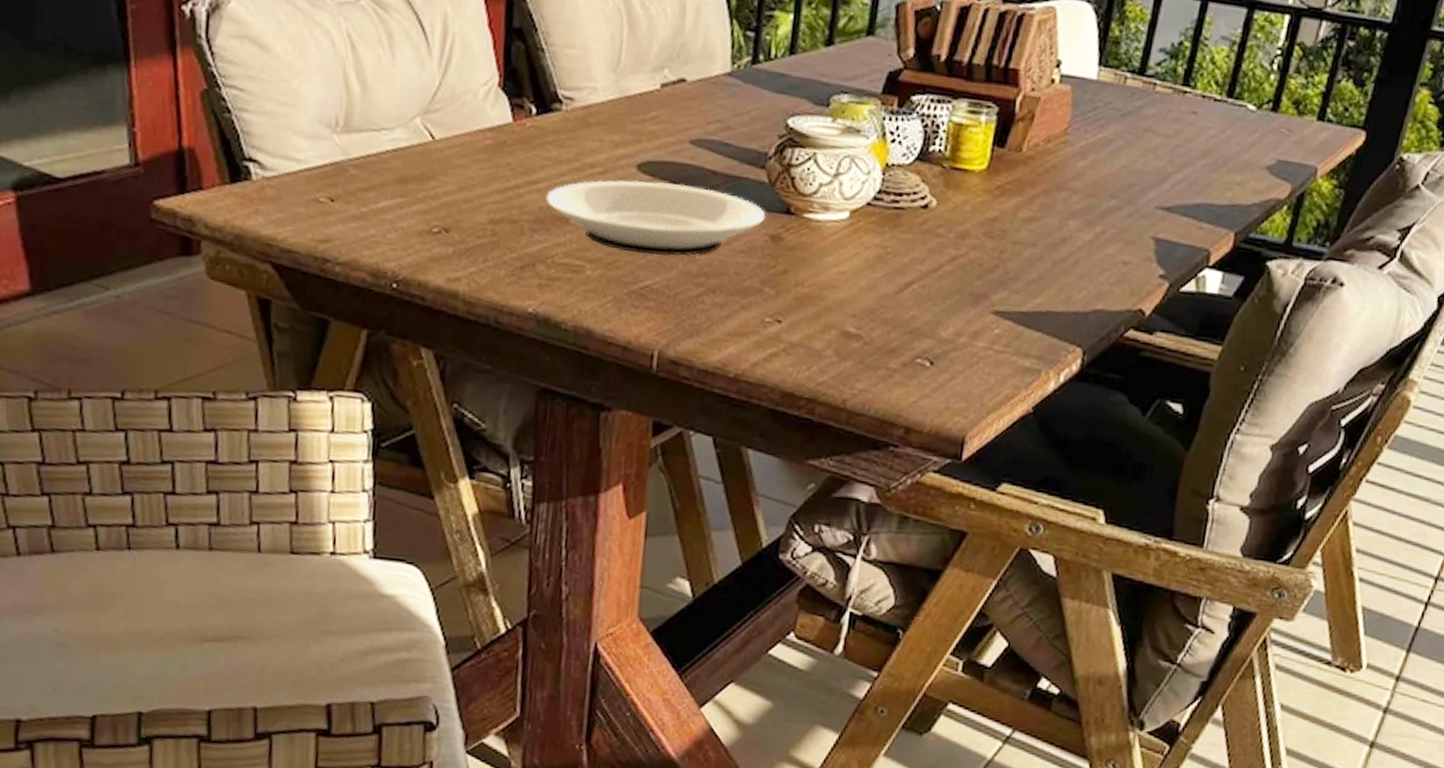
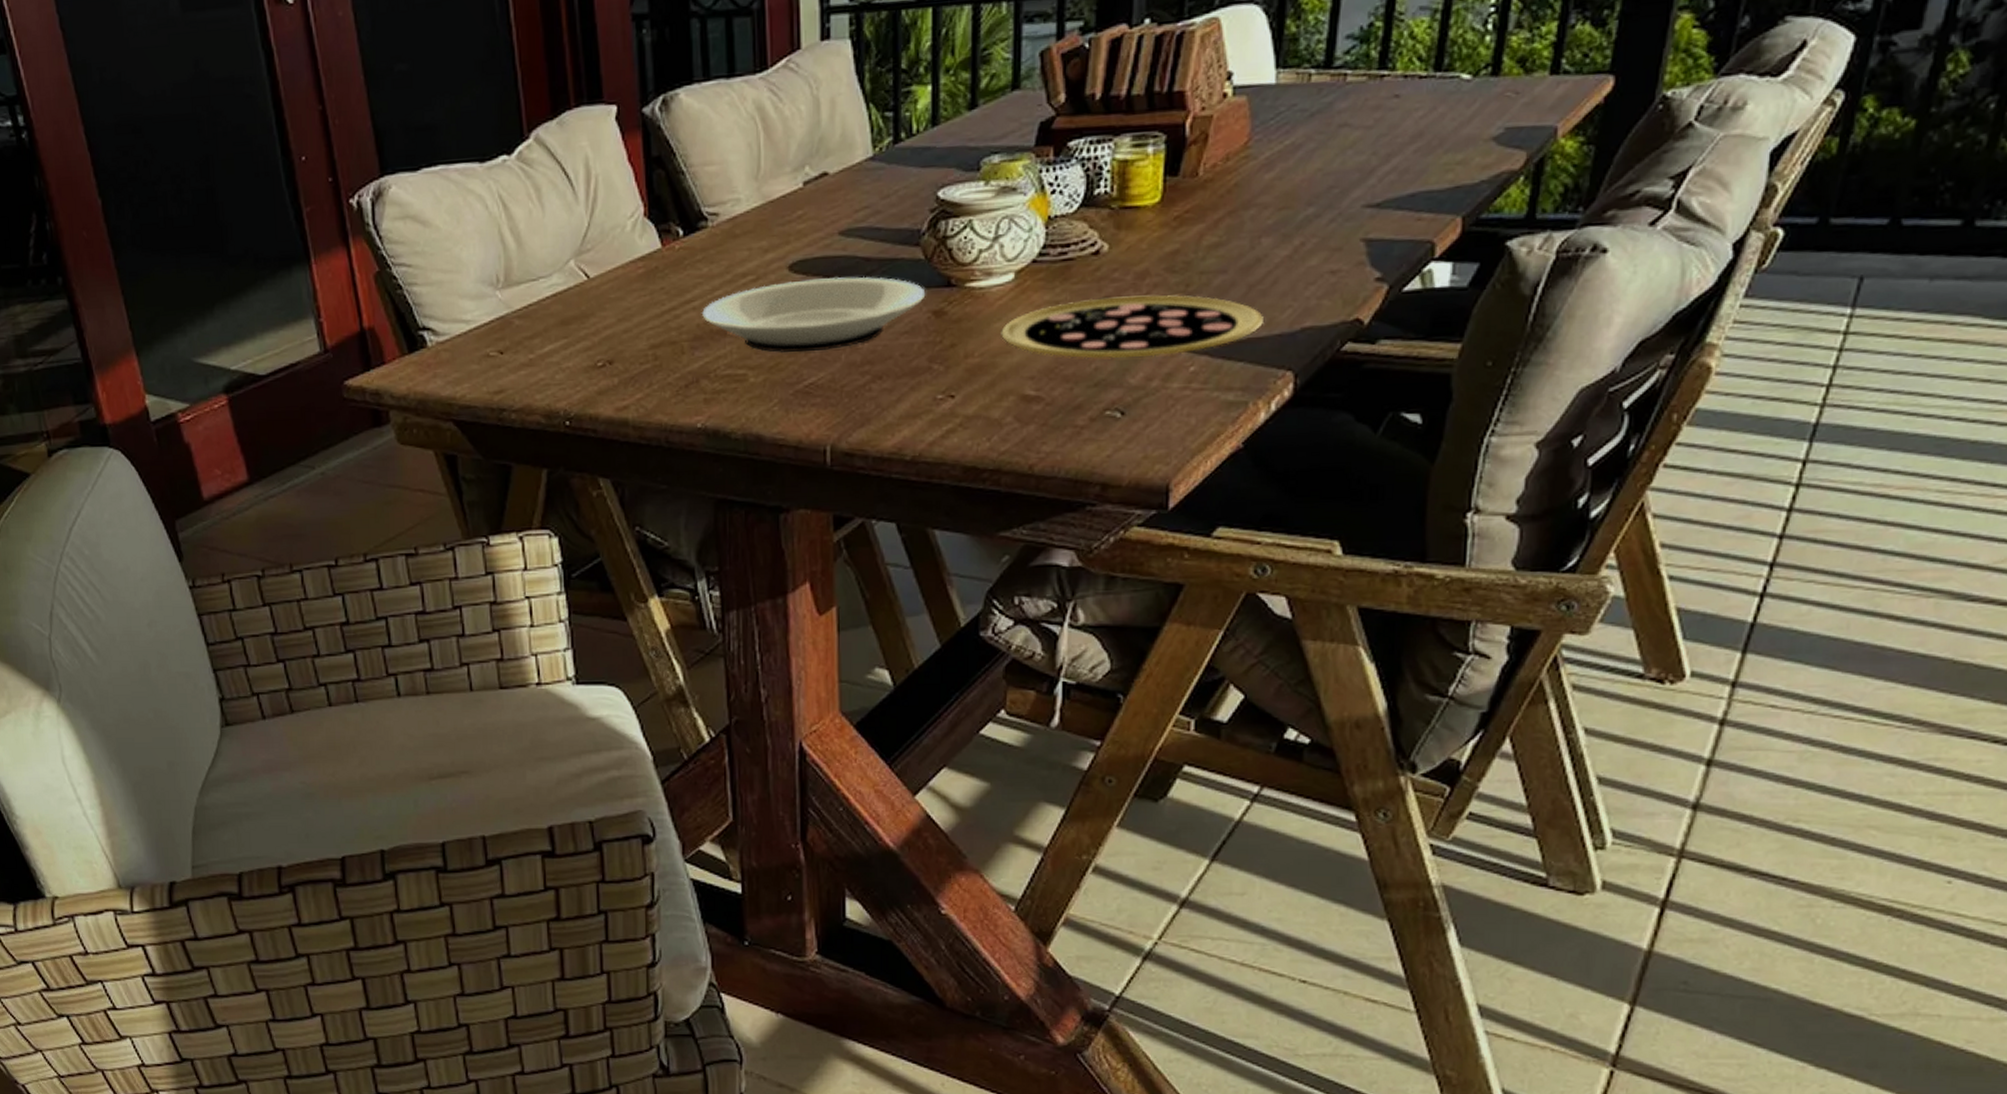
pizza: none [830,249,1063,315] -> present [1001,295,1265,359]

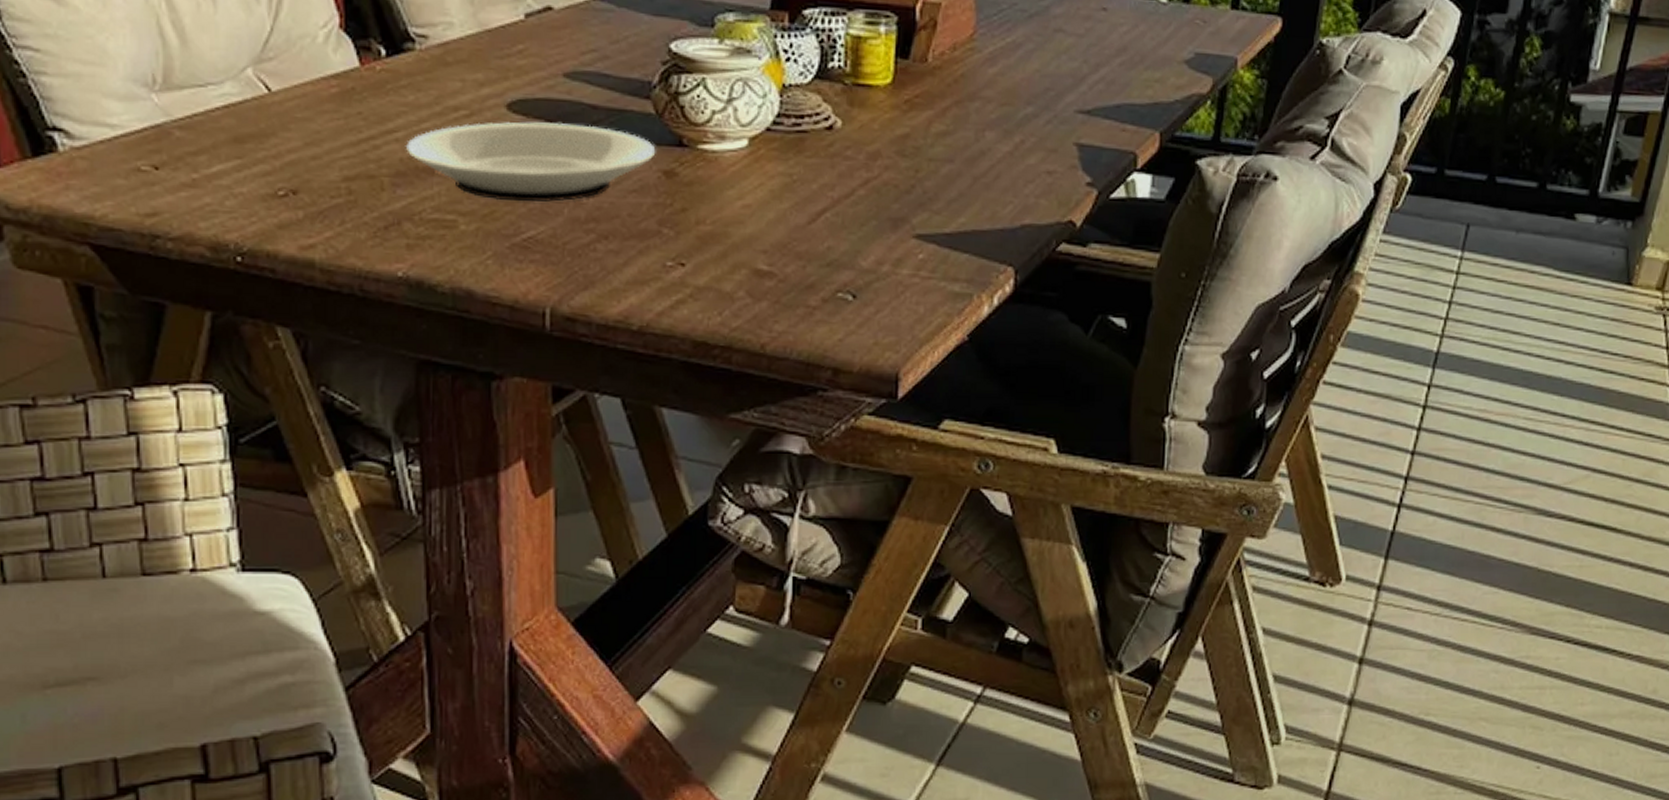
pizza: present [1001,295,1265,359] -> none [734,174,988,241]

